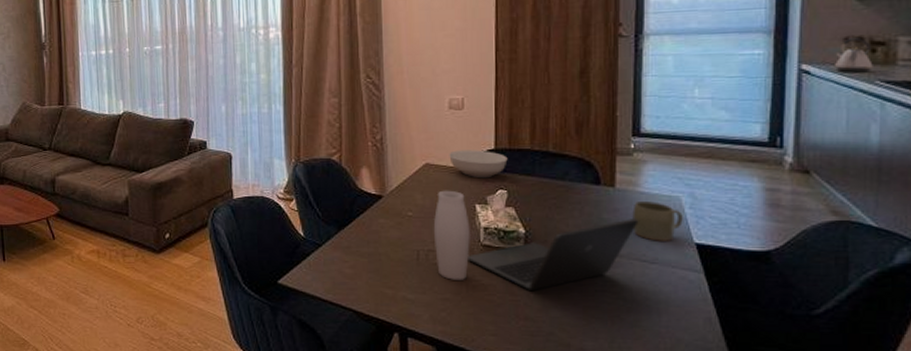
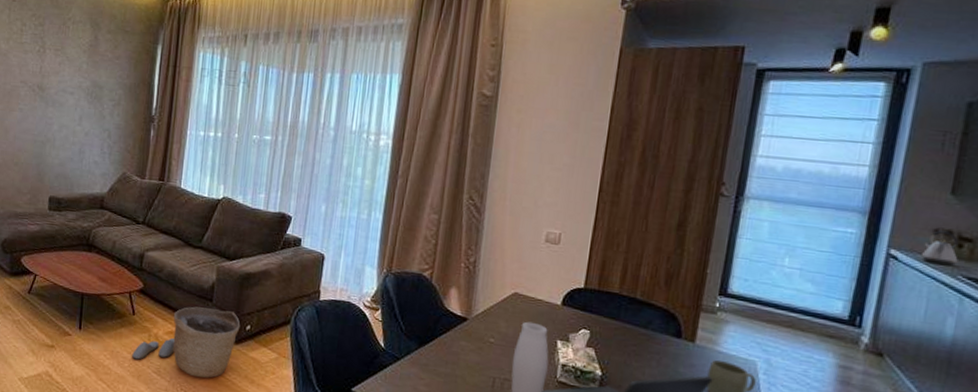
slippers: none [58,256,99,282] -> present [132,337,175,360]
basket: none [92,221,160,292] -> present [173,306,241,378]
bowl: present [449,150,508,178] -> none [538,284,595,316]

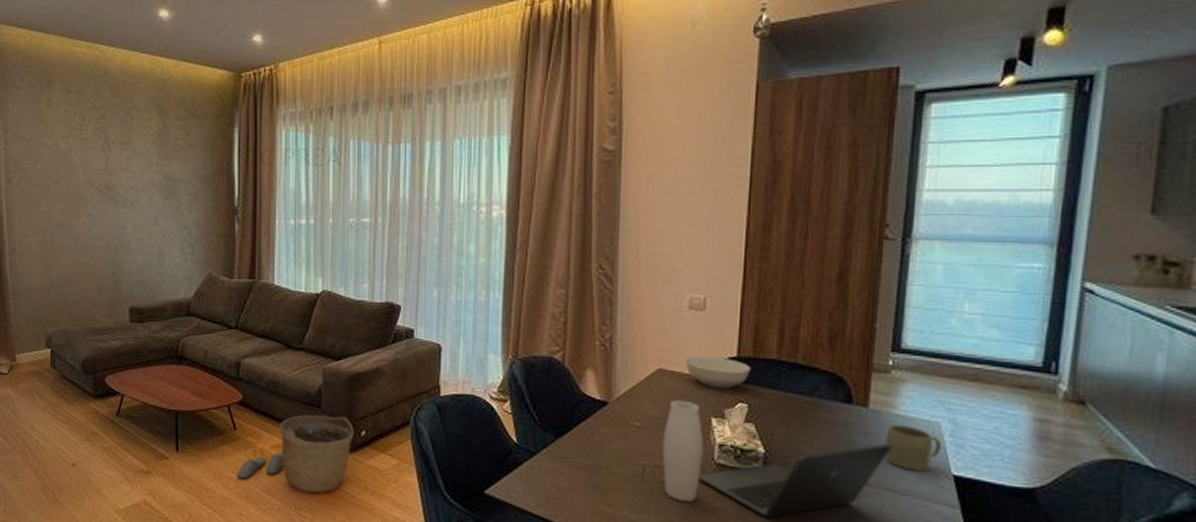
bowl: none [538,284,595,316] -> present [685,356,751,389]
kettle: present [920,230,959,267] -> none [1120,256,1165,296]

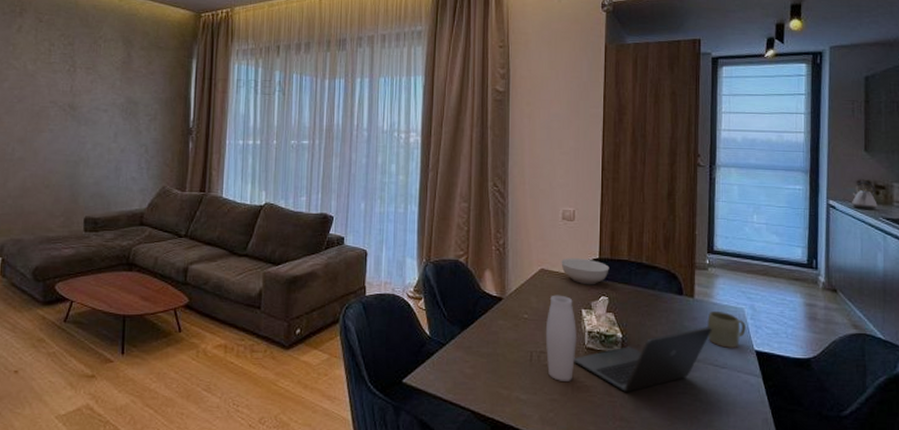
slippers: present [237,451,284,479] -> none [180,351,225,379]
basket: present [279,414,354,493] -> none [221,315,290,390]
kettle: none [1120,256,1165,296] -> present [851,181,878,210]

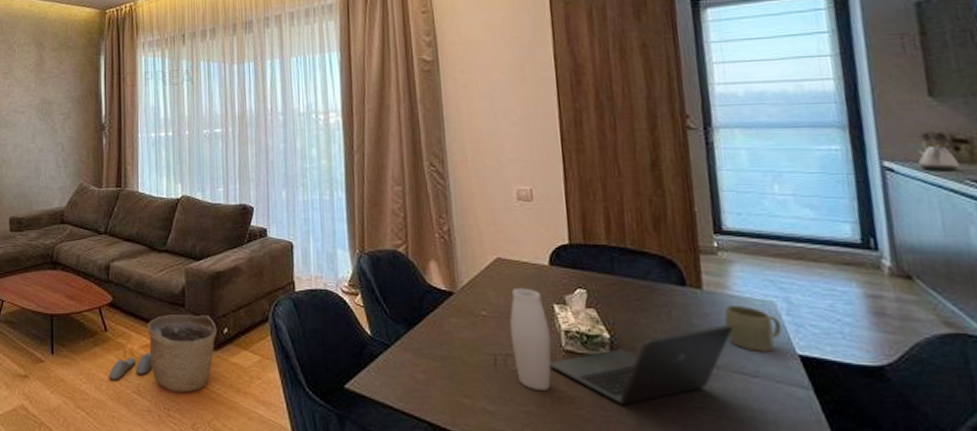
slippers: none [180,351,225,379] -> present [109,351,152,380]
basket: none [221,315,290,390] -> present [146,313,217,393]
bowl: present [561,258,609,285] -> none [521,244,584,276]

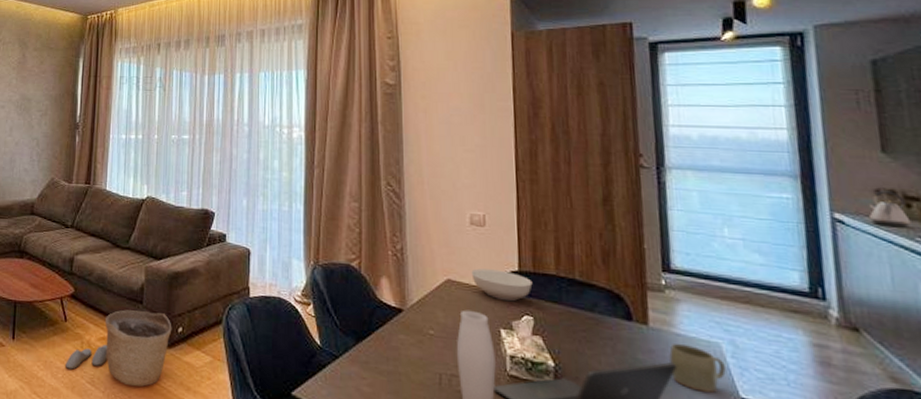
bowl: none [521,244,584,276] -> present [471,268,533,302]

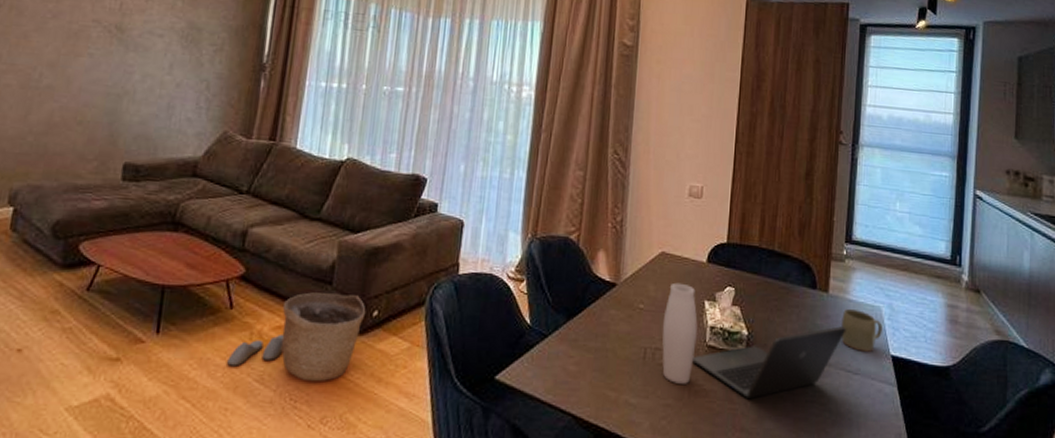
bowl: present [471,268,533,302] -> none [684,241,738,273]
kettle: present [868,190,911,228] -> none [999,171,1026,204]

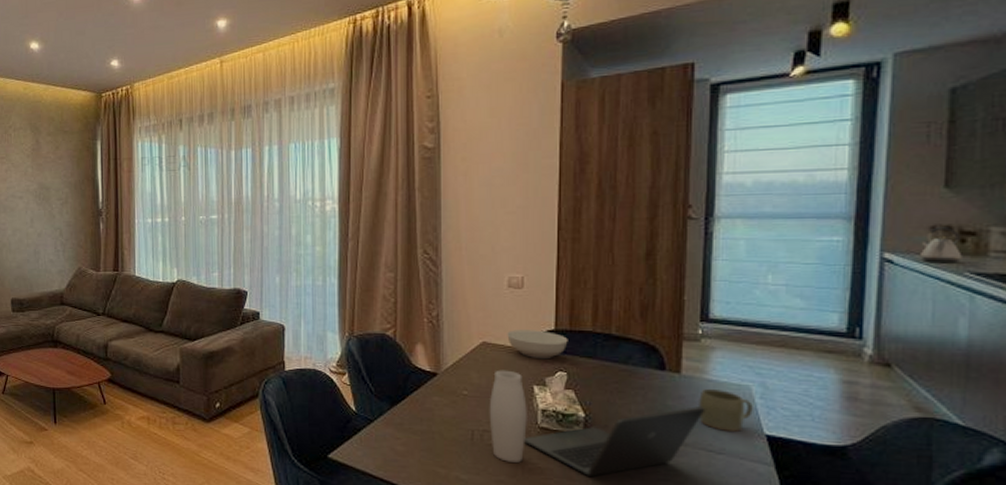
slippers: present [227,333,284,366] -> none [108,422,149,447]
basket: present [281,292,366,382] -> none [143,389,210,459]
bowl: none [684,241,738,273] -> present [507,330,568,360]
kettle: none [999,171,1026,204] -> present [919,227,962,264]

